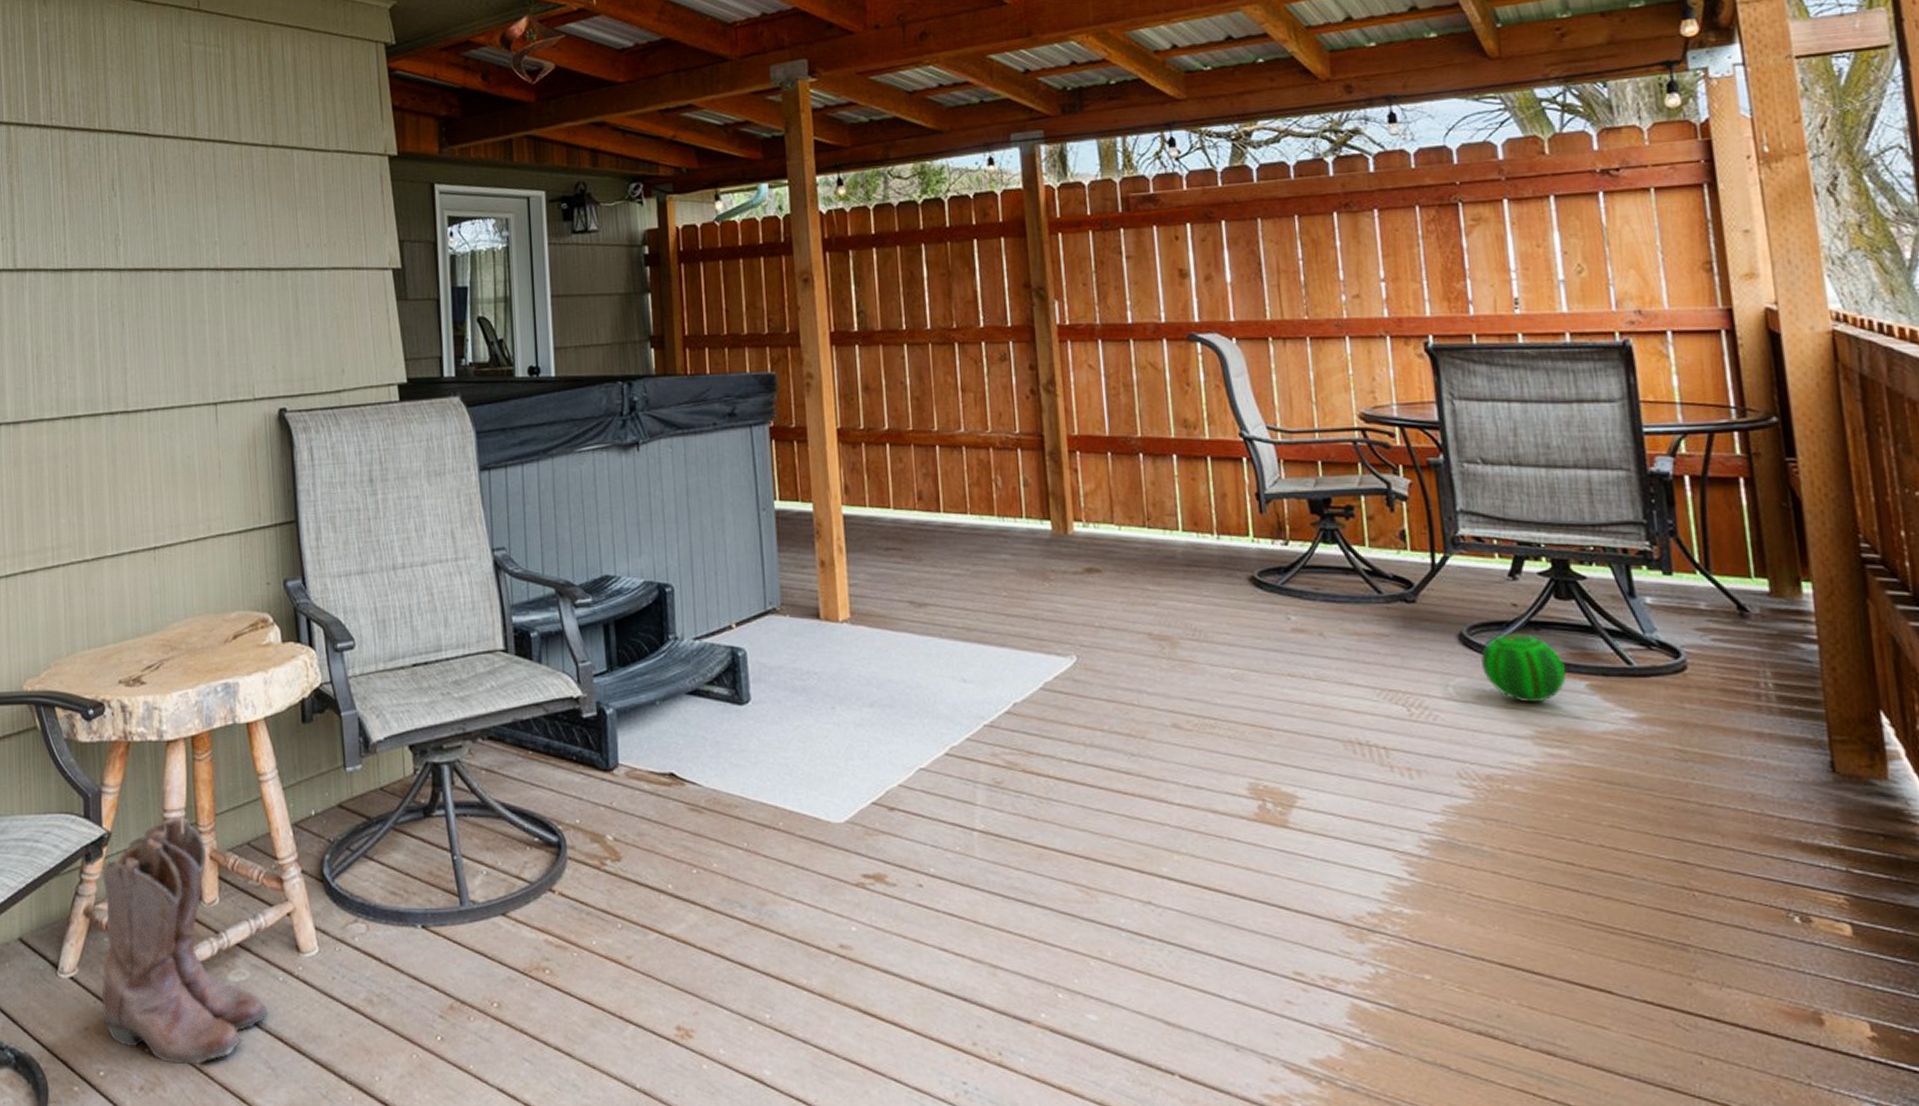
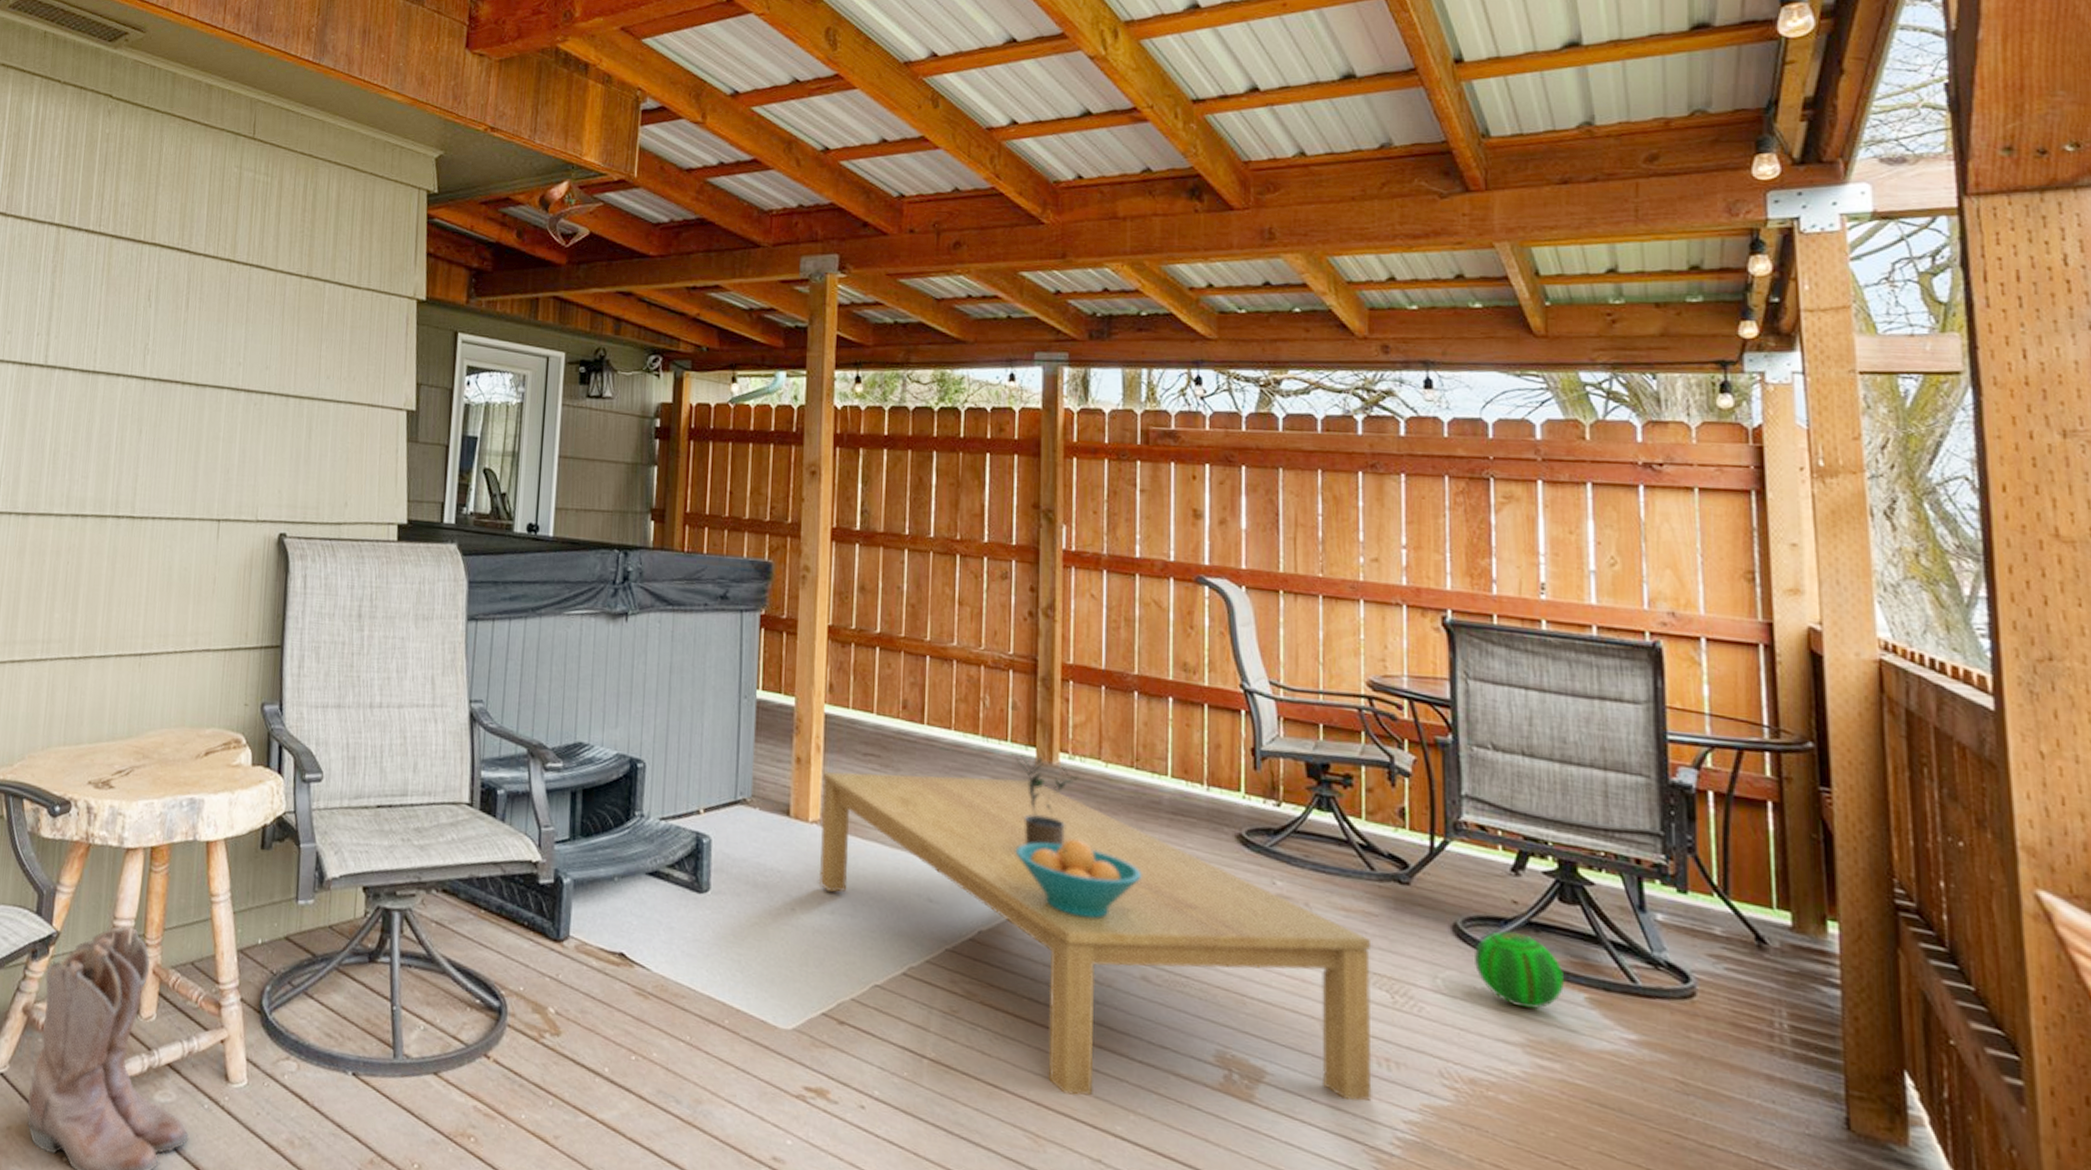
coffee table: none [848,551,1398,846] -> present [818,772,1372,1102]
potted plant: none [1033,528,1095,616] -> present [1016,754,1080,846]
fruit bowl: none [1040,603,1164,677] -> present [1015,839,1142,919]

